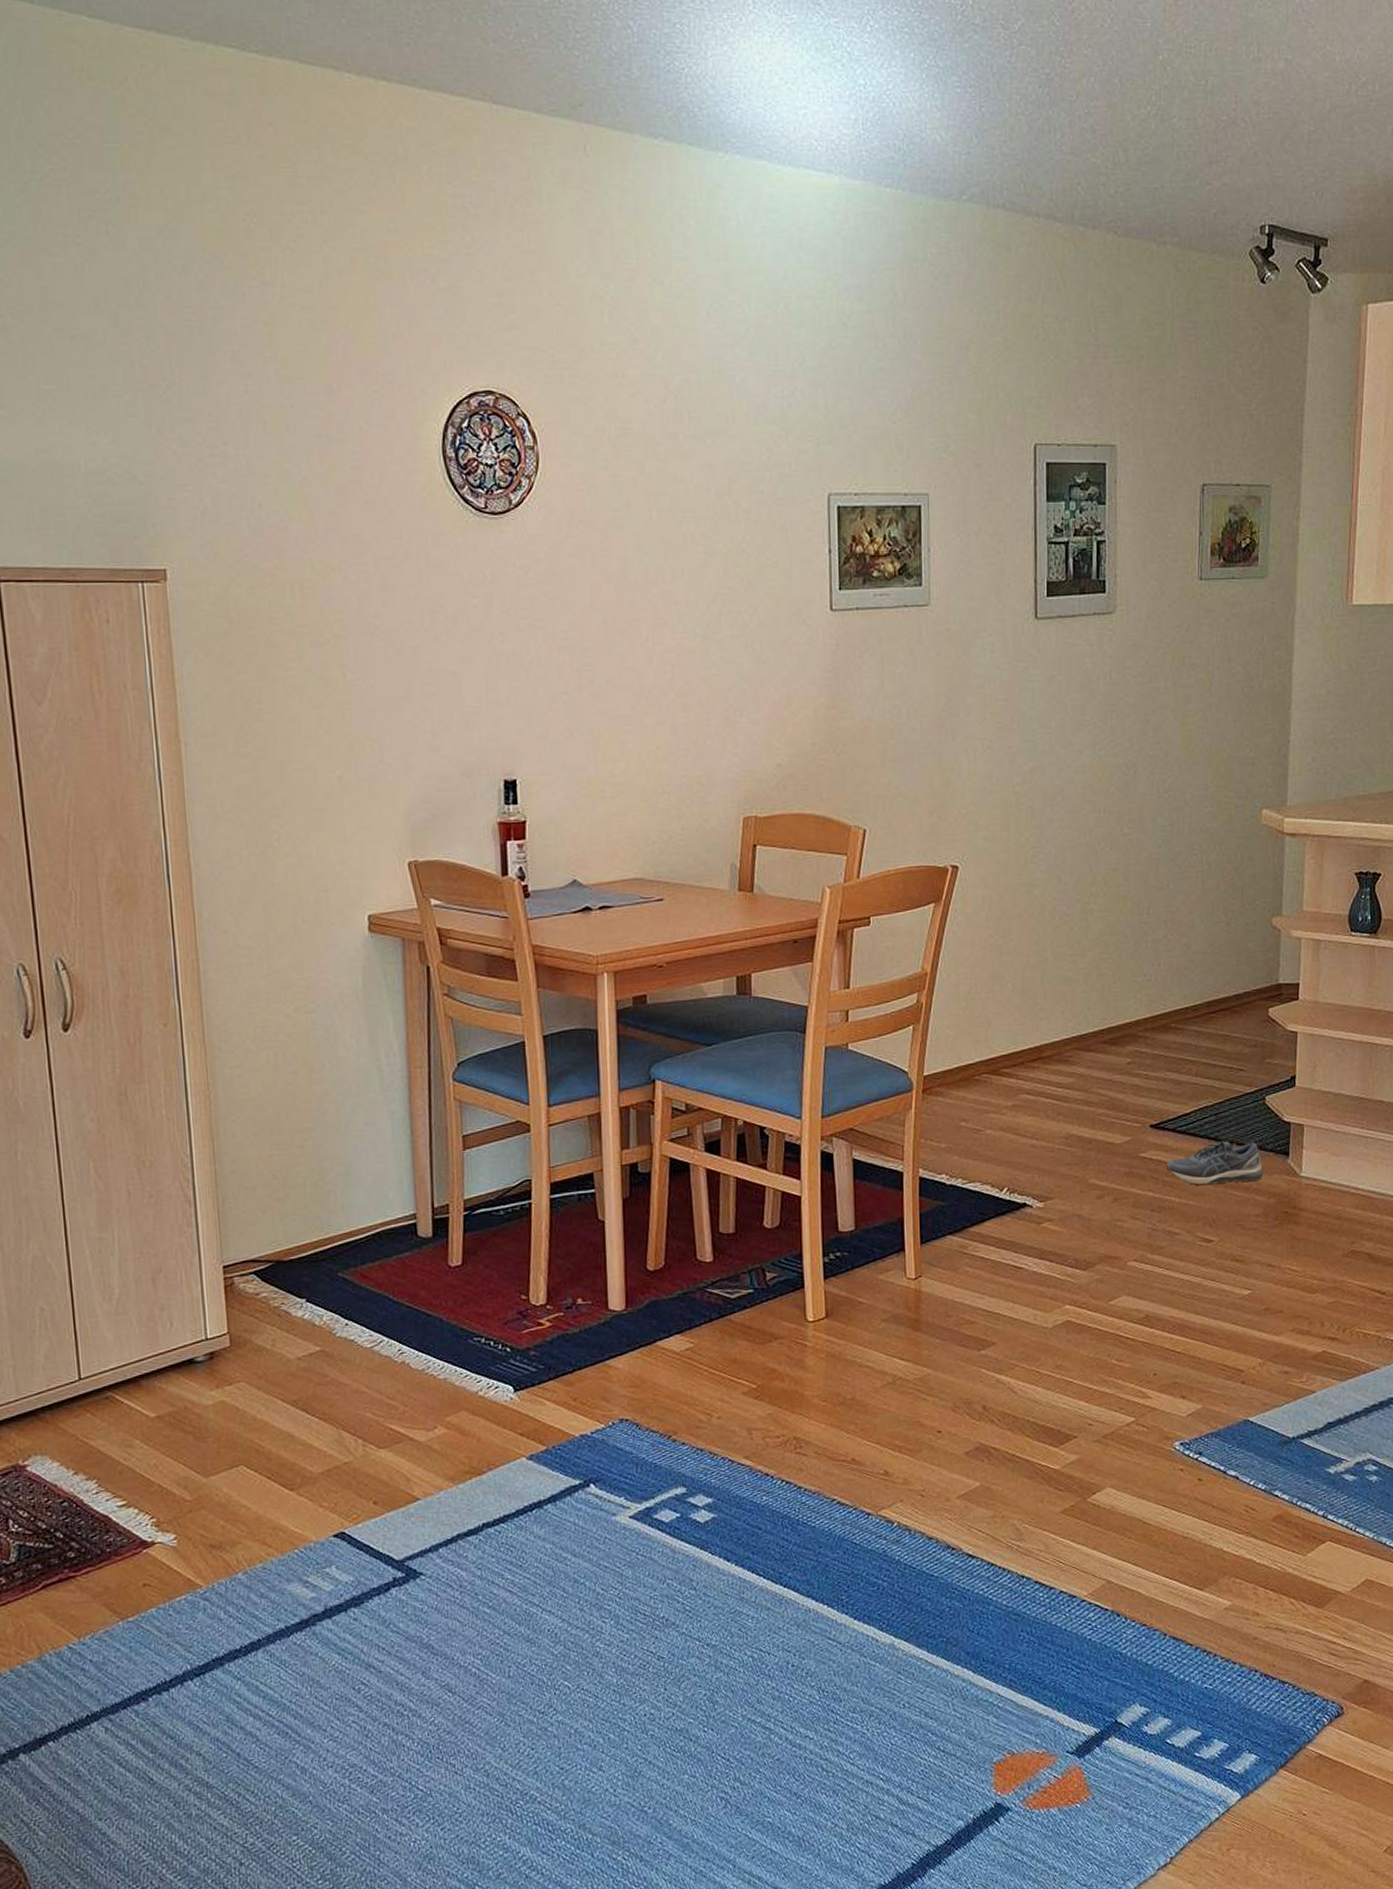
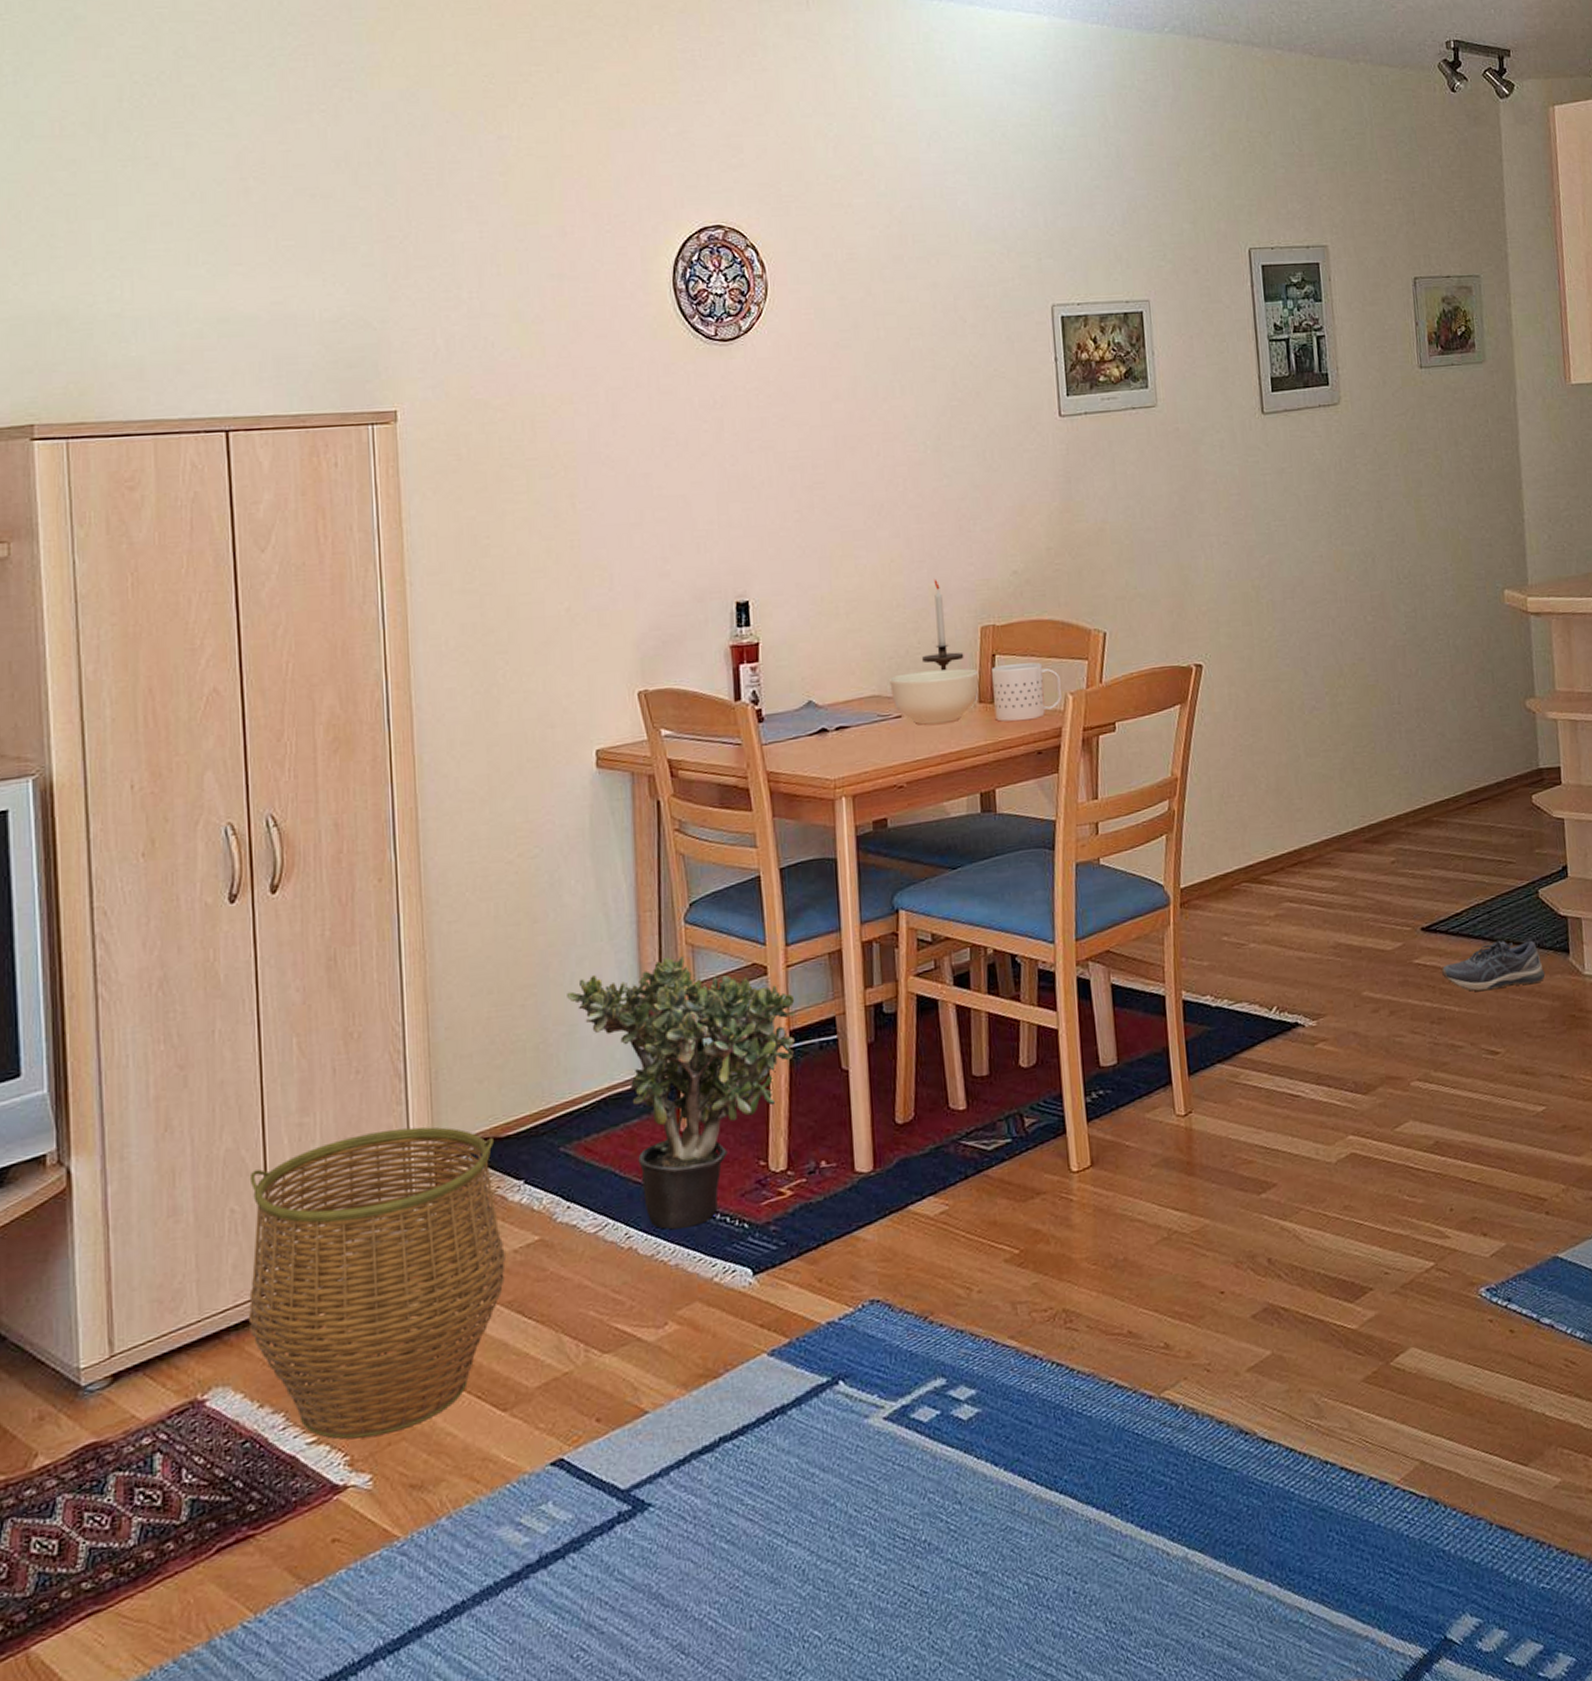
basket: none [56,1247,291,1505] -> present [248,1127,507,1439]
potted plant: none [343,1110,557,1349] -> present [567,956,796,1230]
bowl: none [651,856,740,910] -> present [888,668,979,726]
candlestick: none [684,767,726,858] -> present [921,579,964,671]
mug: none [752,855,819,911] -> present [992,662,1062,723]

